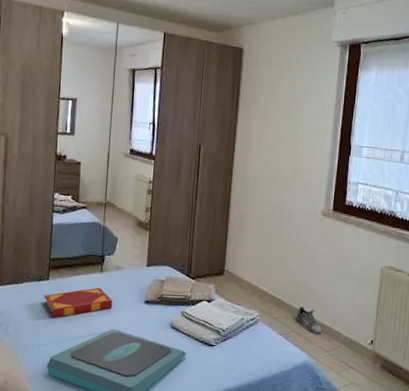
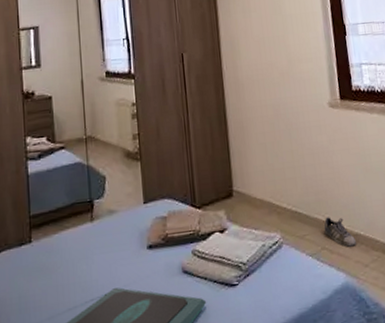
hardback book: present [43,287,113,319] -> none [27,239,111,290]

